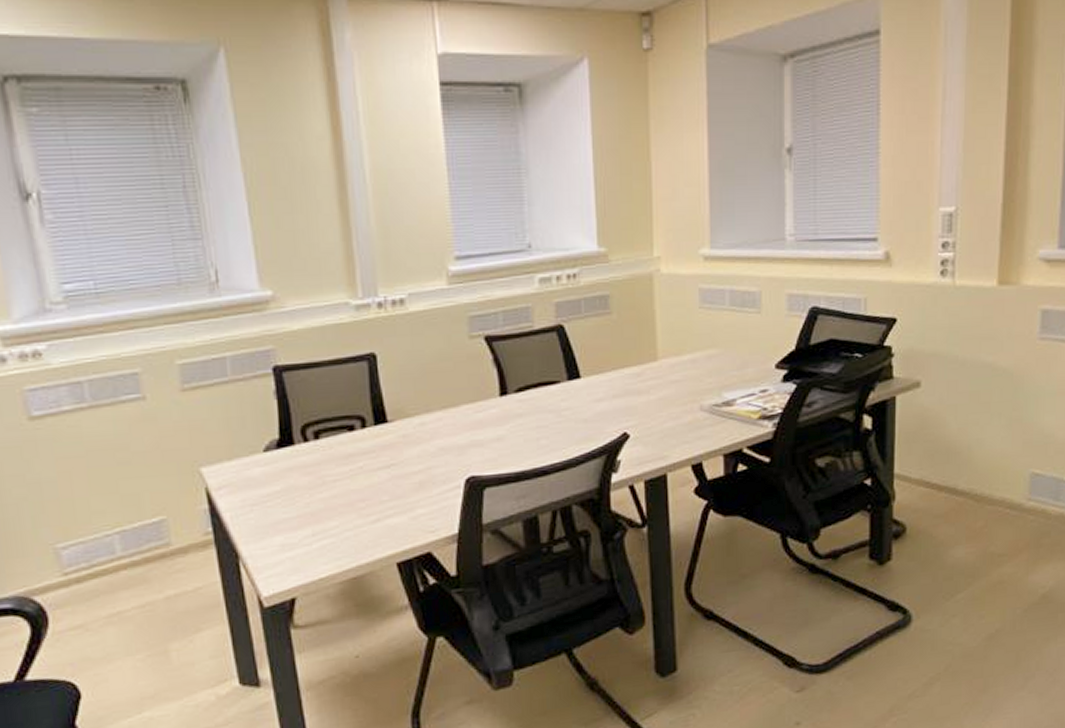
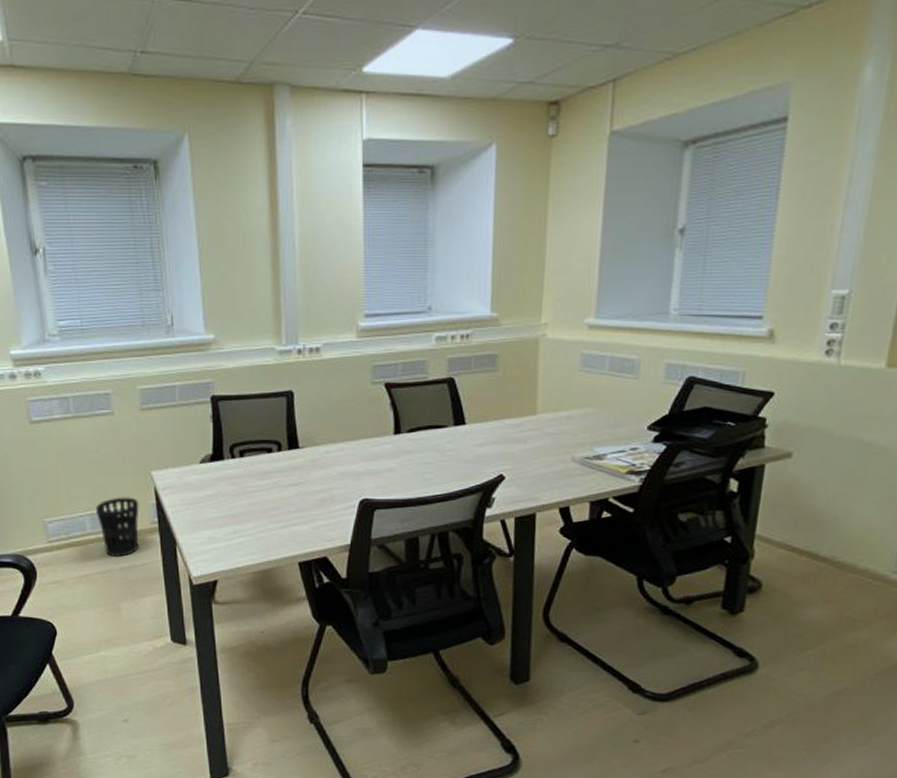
wastebasket: none [126,504,190,584] -> present [95,497,139,557]

